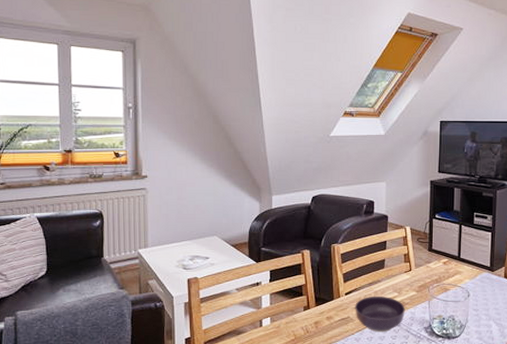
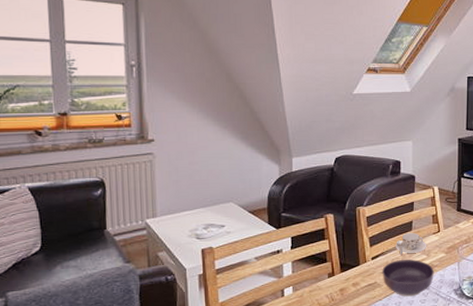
teacup: none [368,270,399,291] -> present [396,232,427,255]

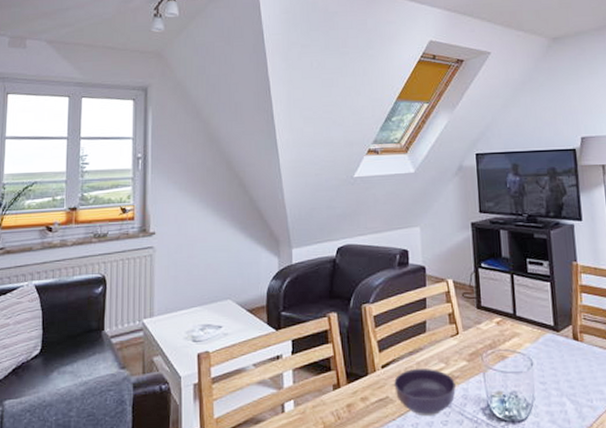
teacup: present [396,232,427,255] -> none [408,334,445,362]

